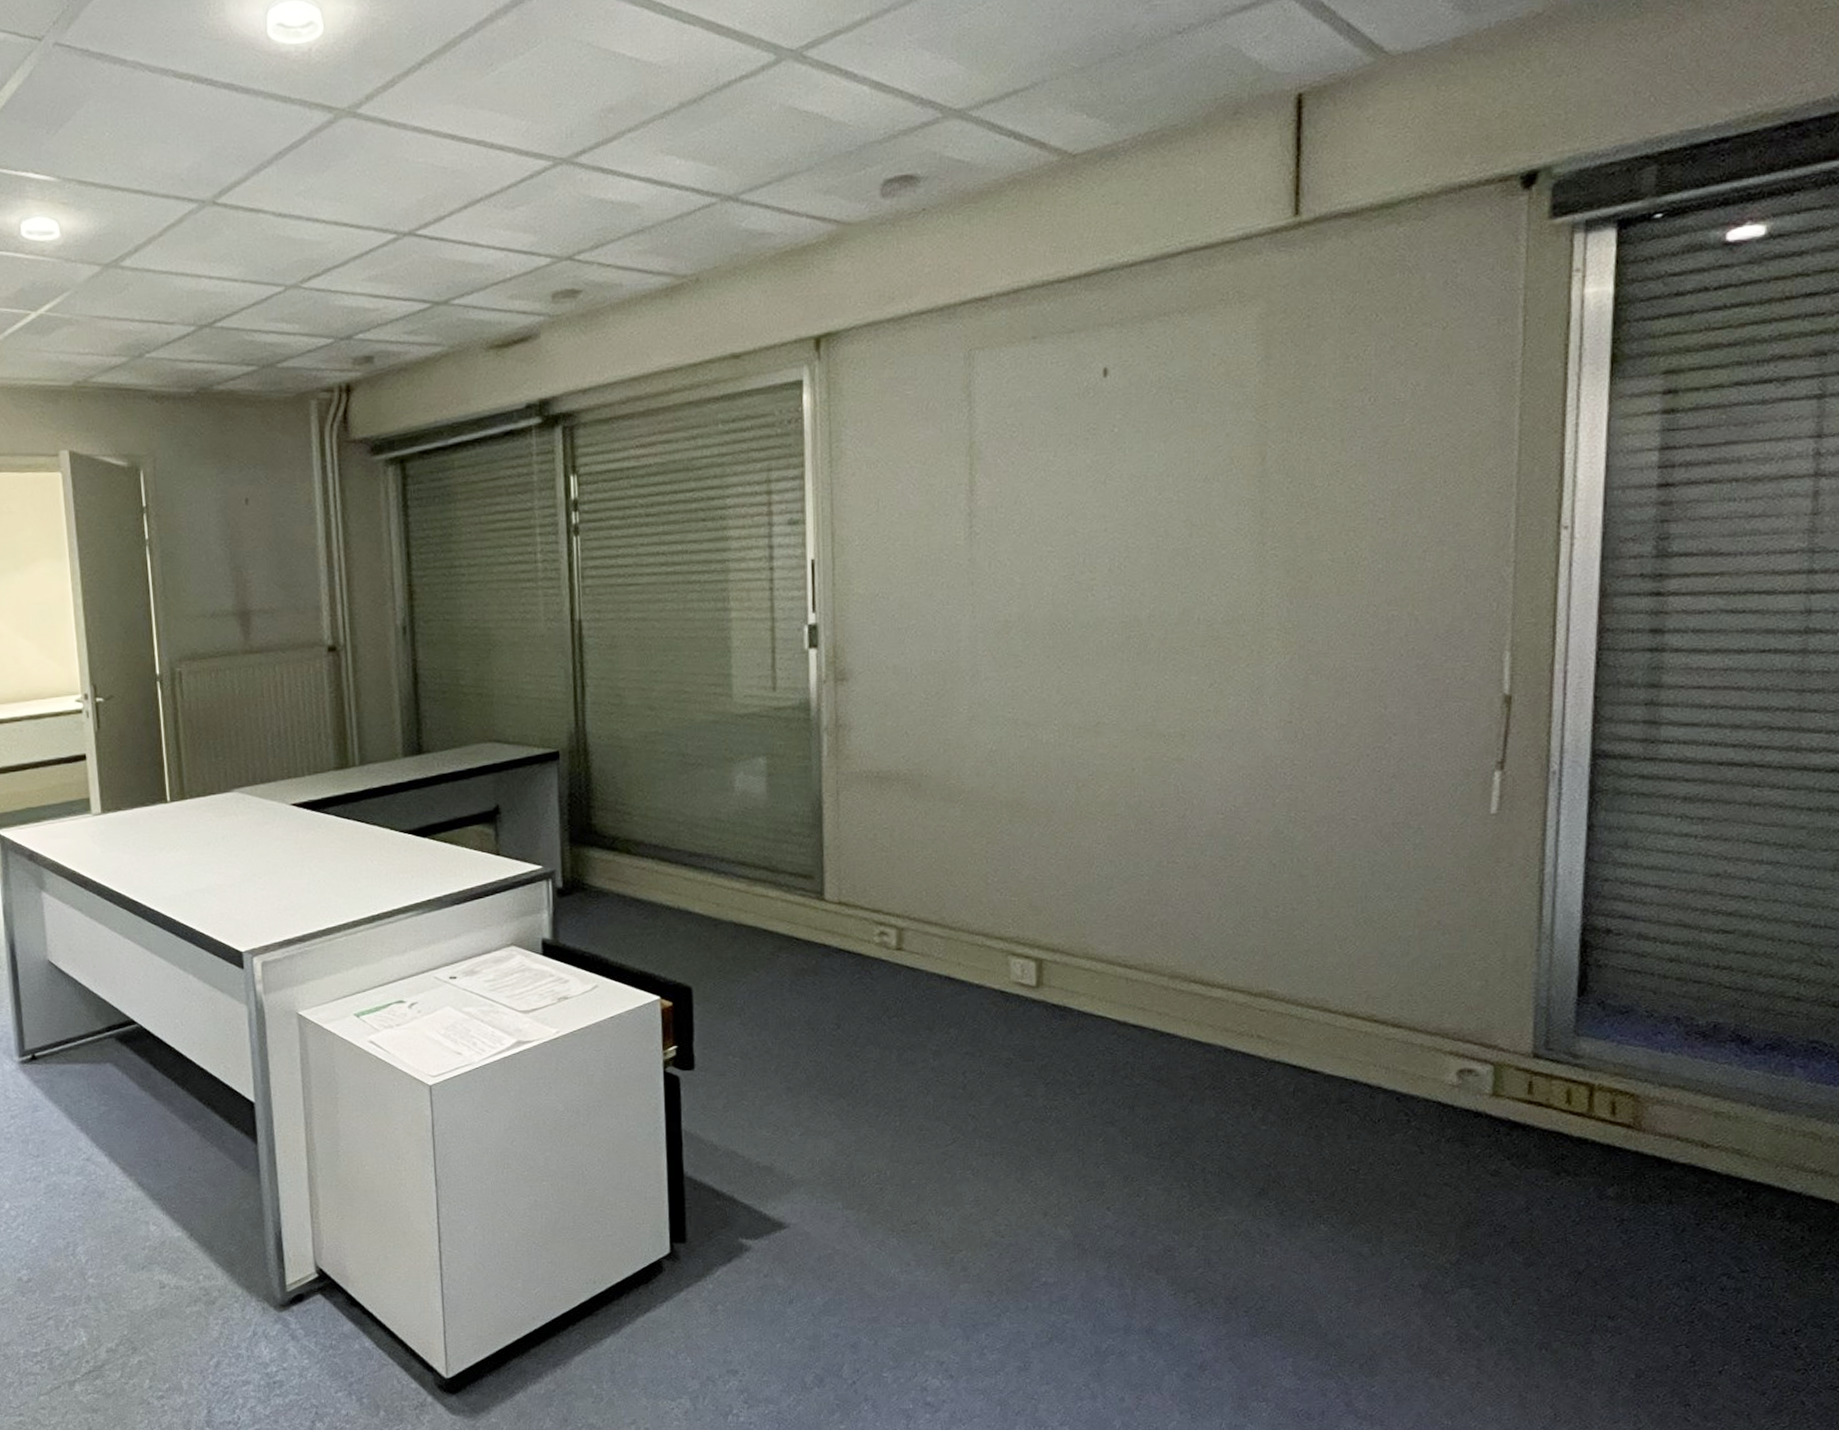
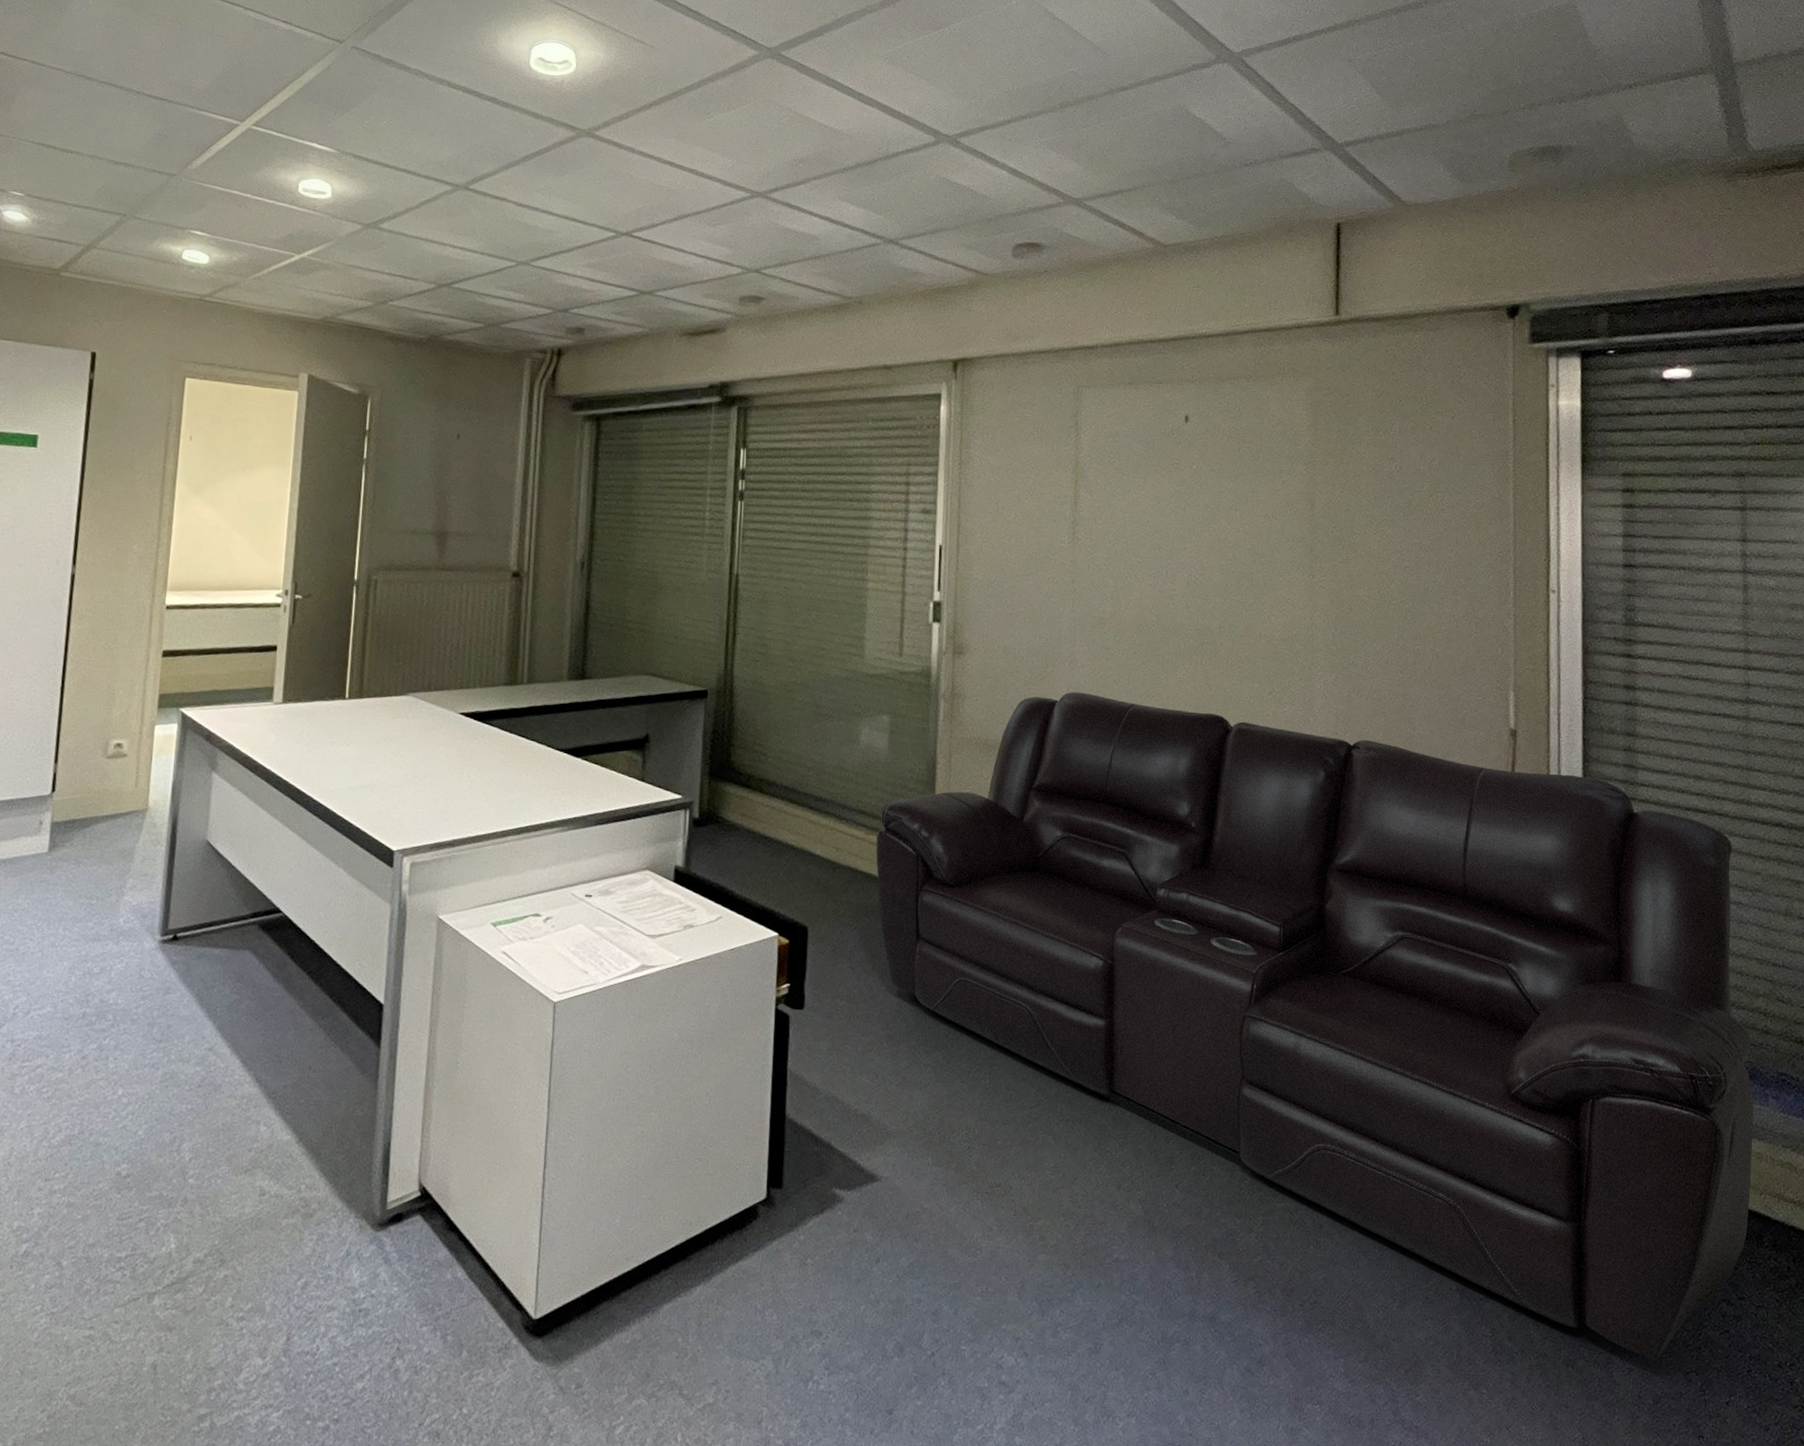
sofa: none [760,708,1778,1335] -> present [876,692,1754,1359]

